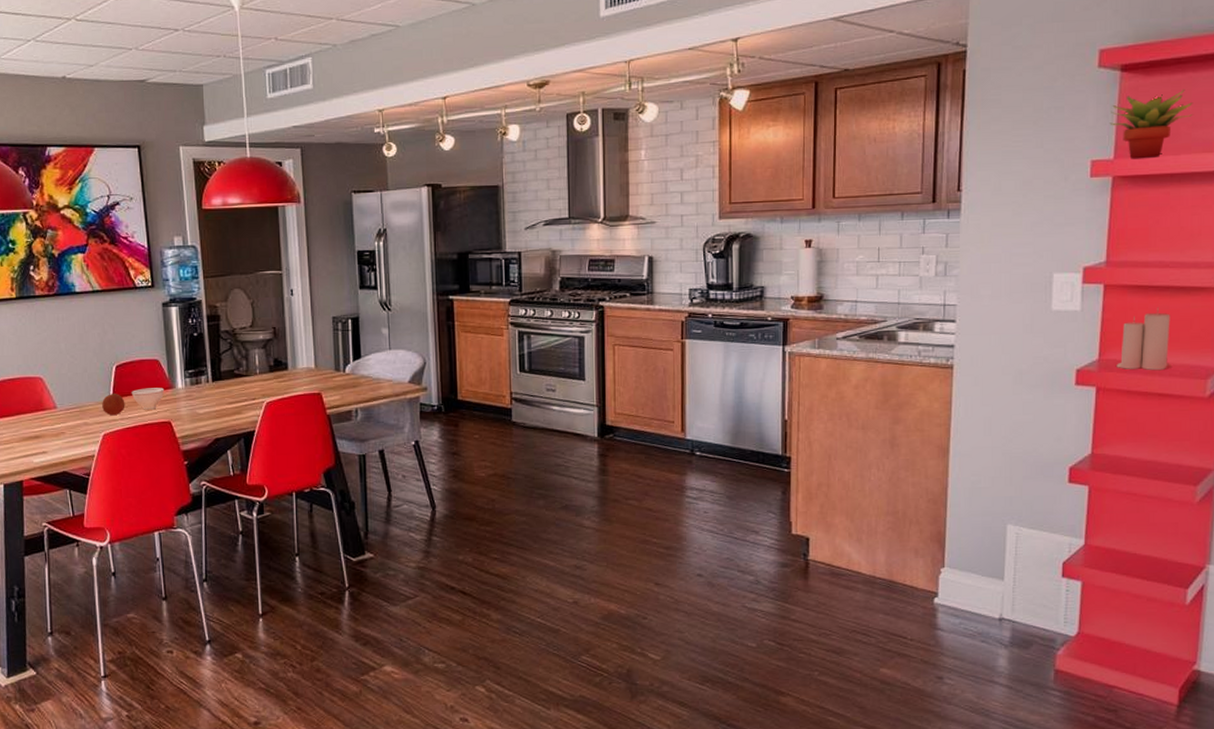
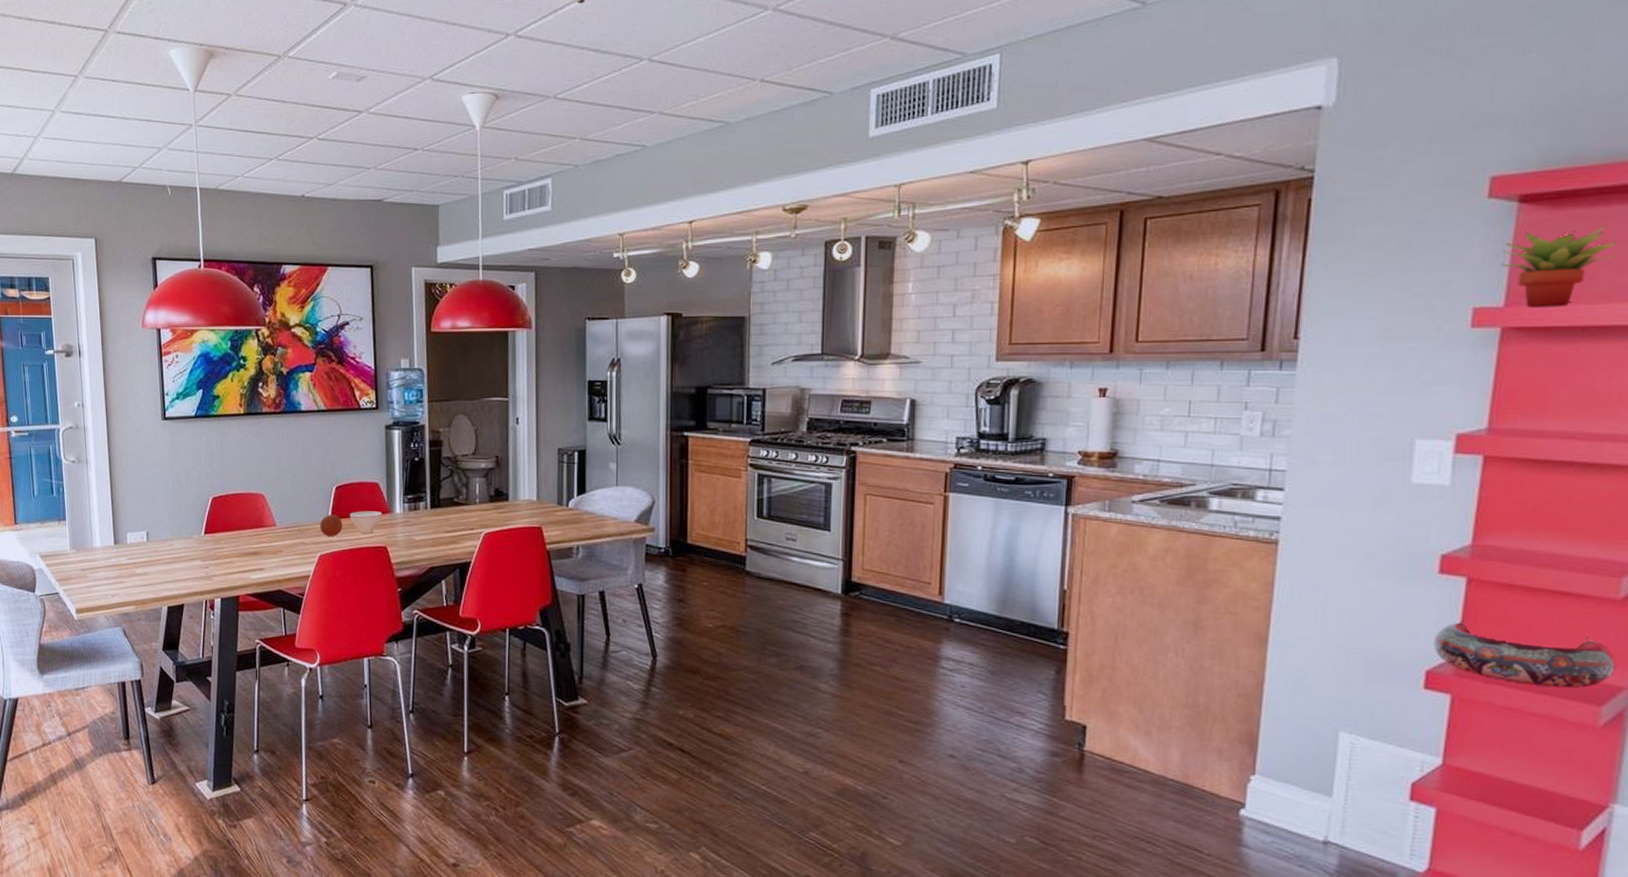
decorative bowl: none [1073,425,1206,474] -> present [1432,622,1617,688]
candle: present [1116,307,1171,371] -> none [1496,486,1574,563]

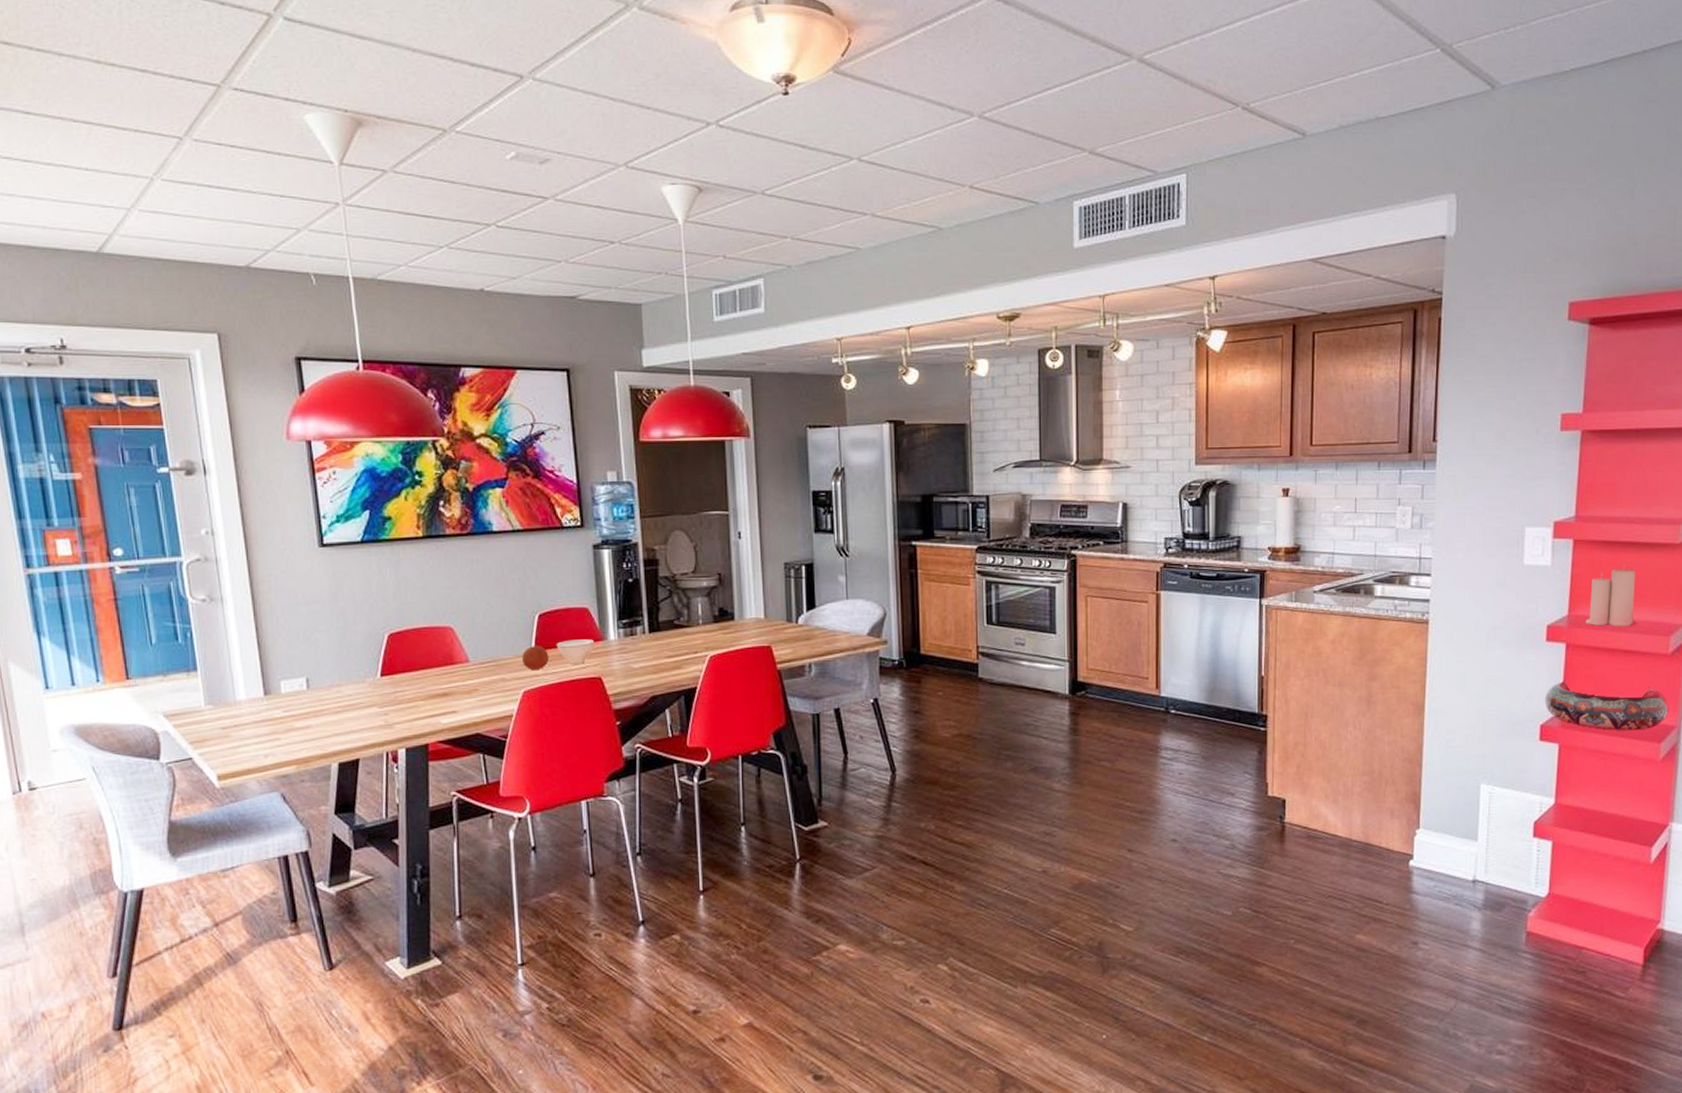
candle: none [1496,486,1574,563] -> present [1585,563,1637,627]
succulent plant: present [1500,226,1618,308] -> none [1579,345,1657,414]

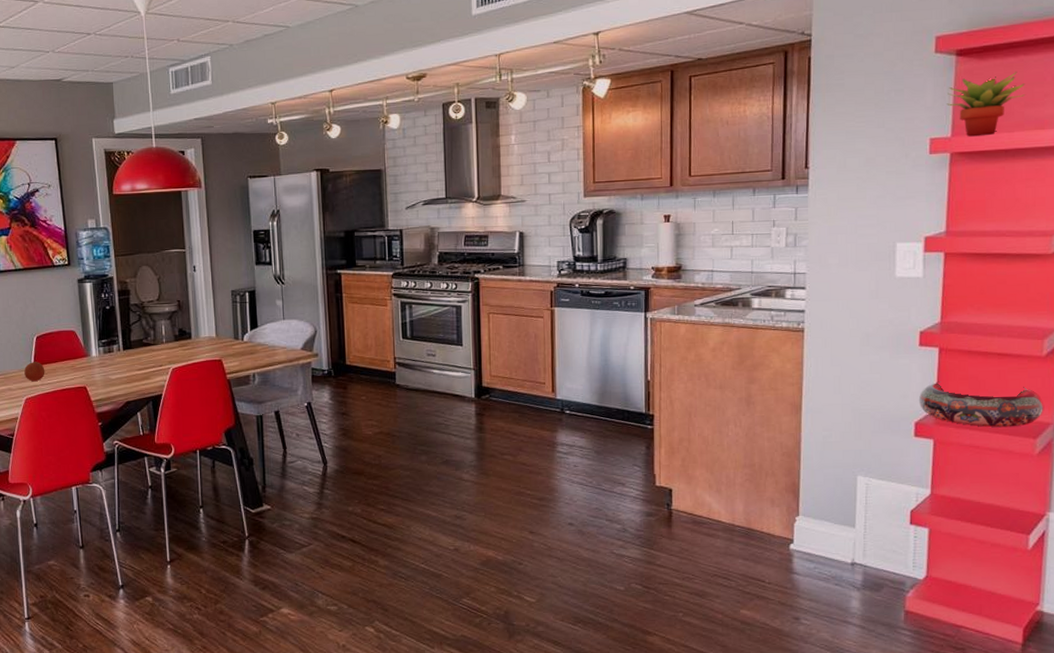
bowl: present [556,639,595,664] -> none [50,356,81,376]
succulent plant: none [1579,345,1657,414] -> present [947,72,1025,137]
candle: present [1585,563,1637,627] -> none [958,273,1010,332]

